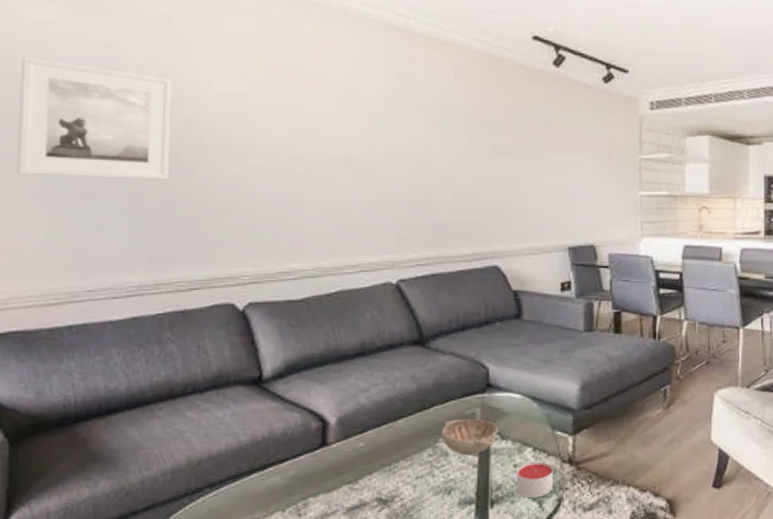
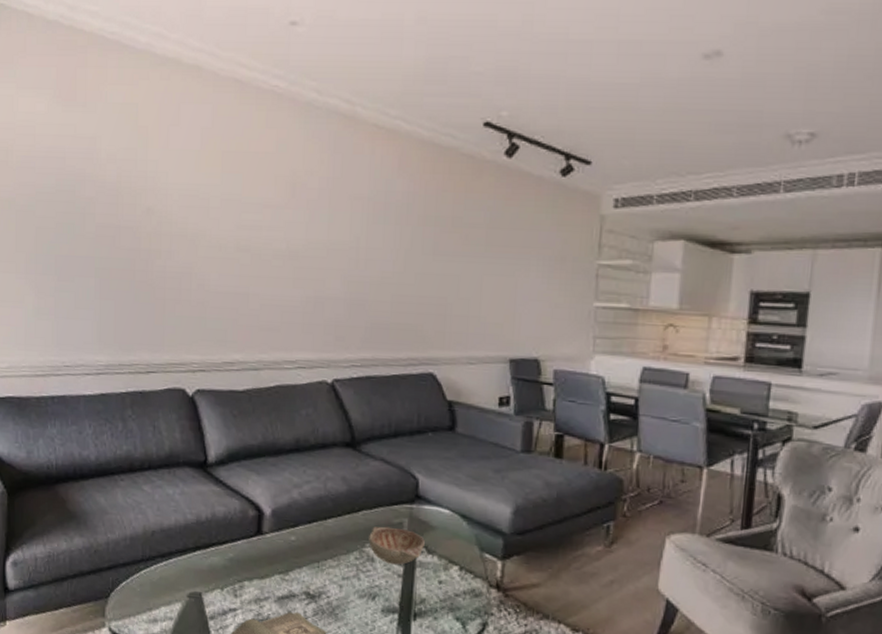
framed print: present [17,55,173,180] -> none [13,146,137,266]
candle: present [517,461,553,499] -> none [440,581,479,619]

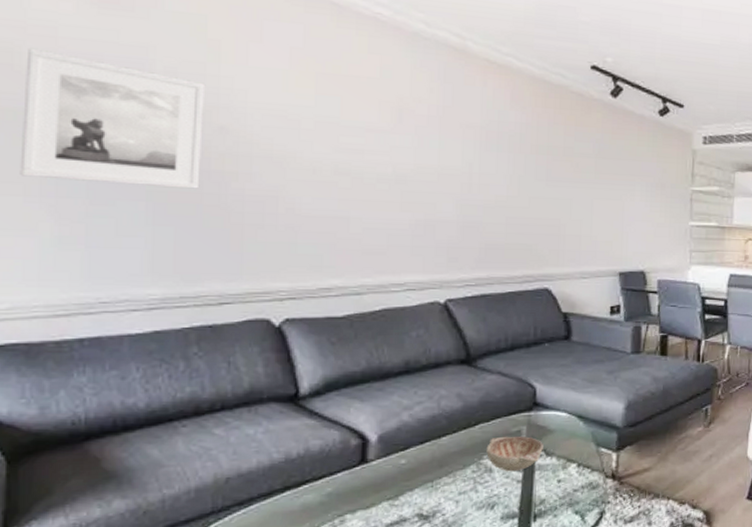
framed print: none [13,146,137,266] -> present [20,47,206,189]

